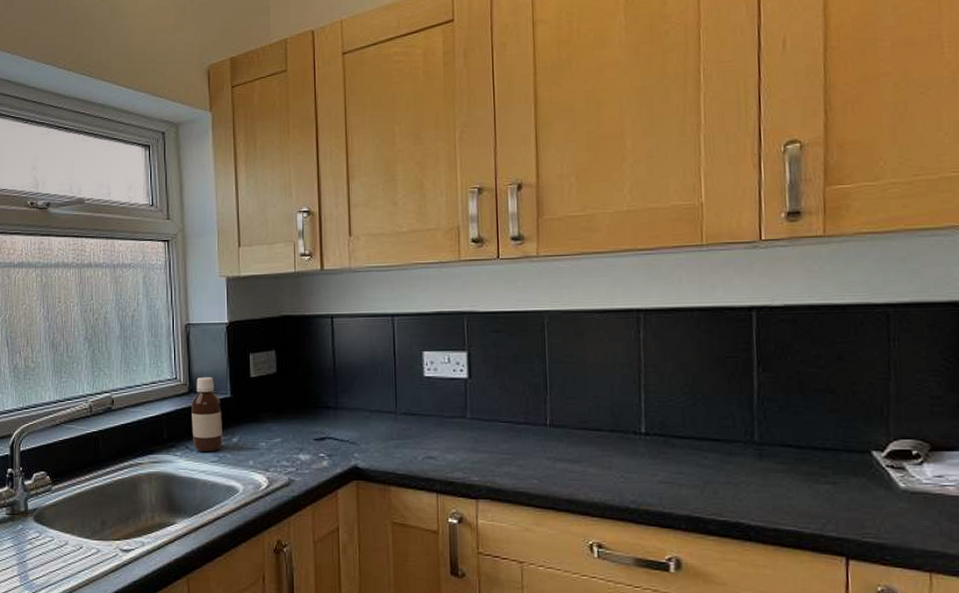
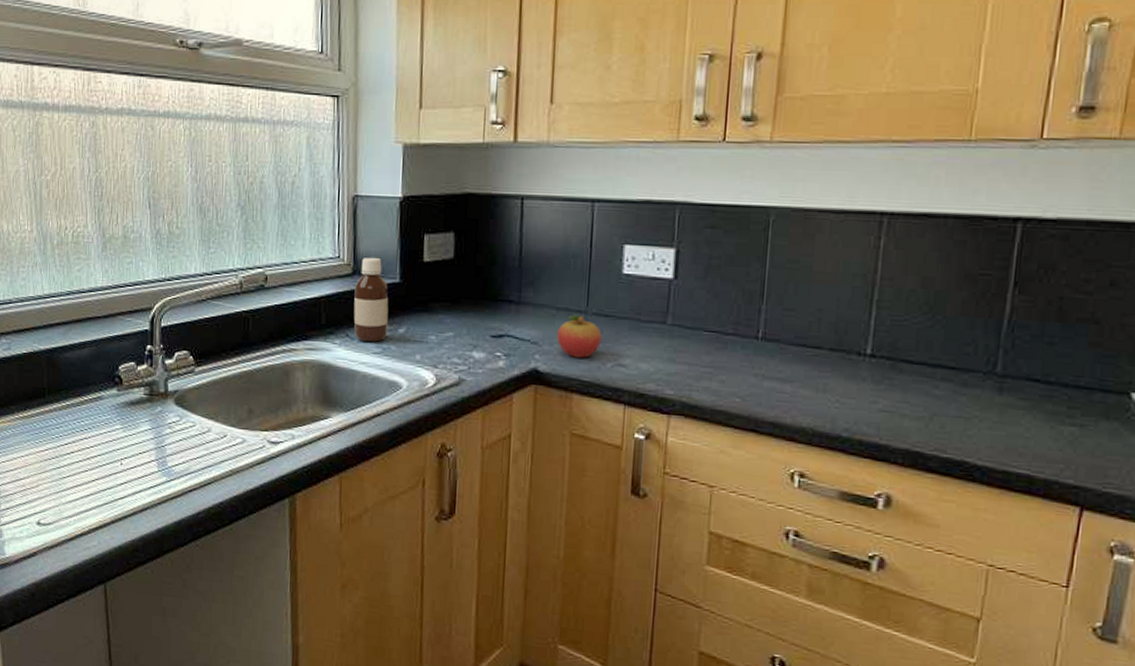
fruit: none [372,415,411,453] -> present [557,315,602,358]

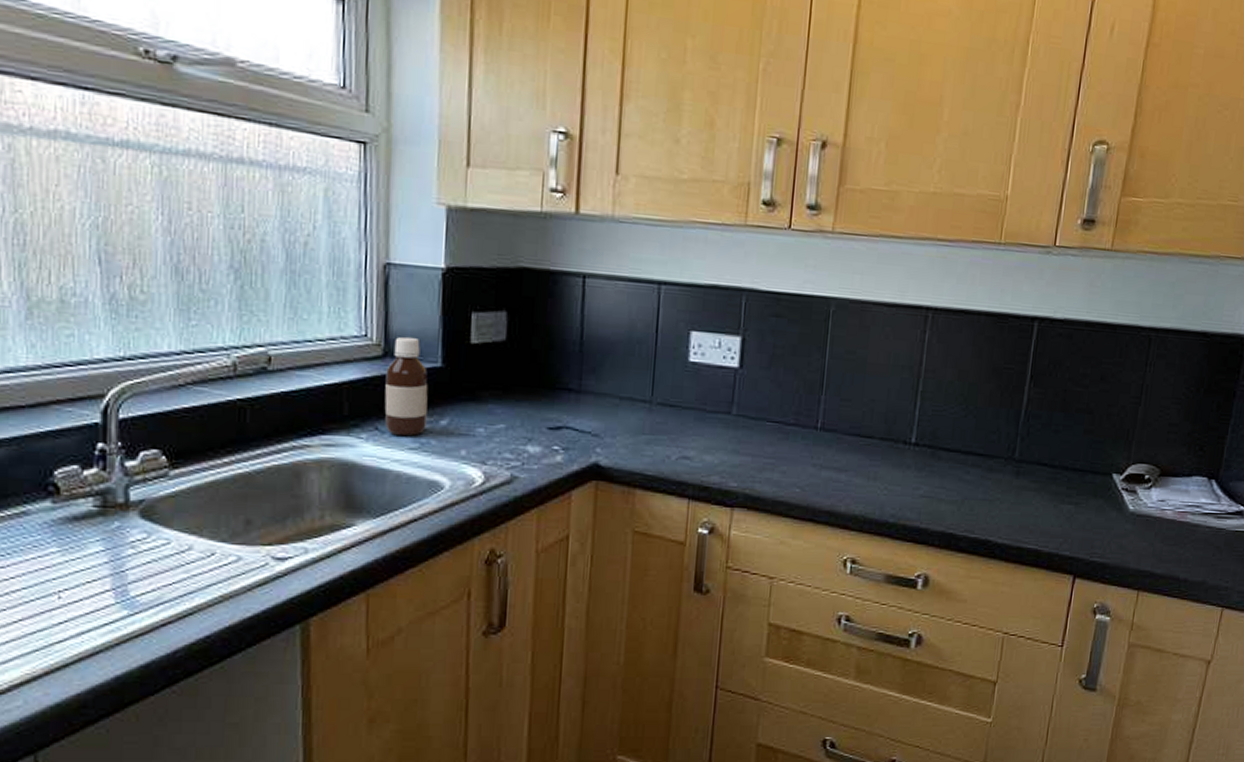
fruit: present [557,315,602,358] -> none [620,405,666,451]

